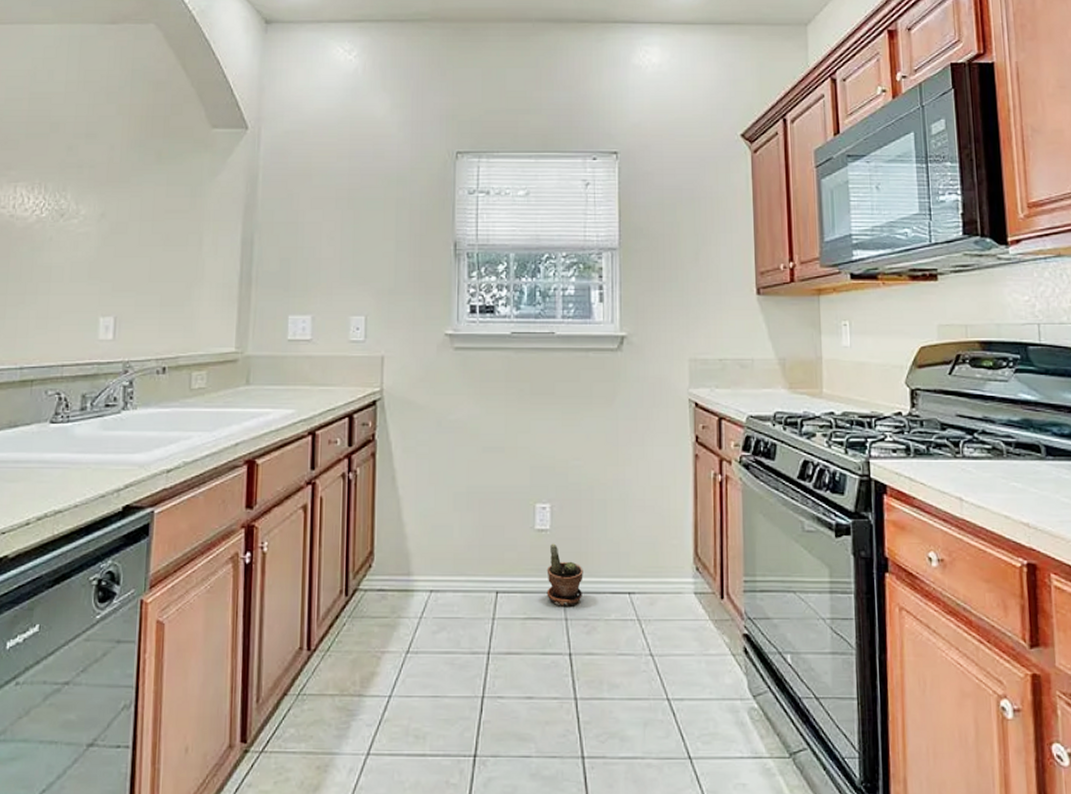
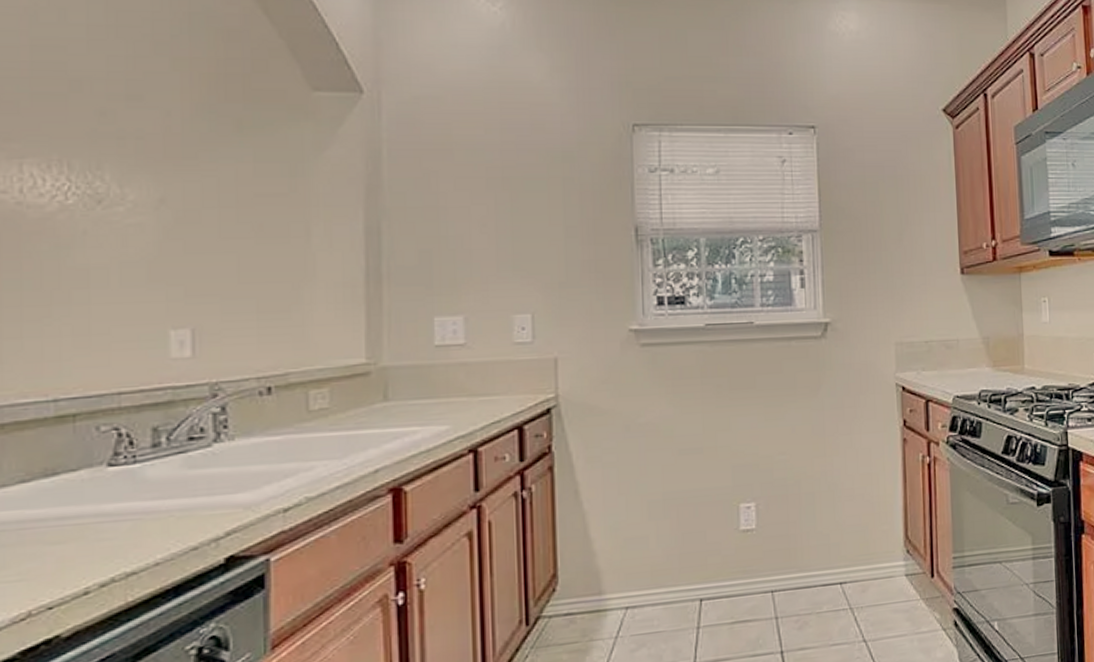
potted plant: present [546,543,583,606] -> none [754,542,793,606]

